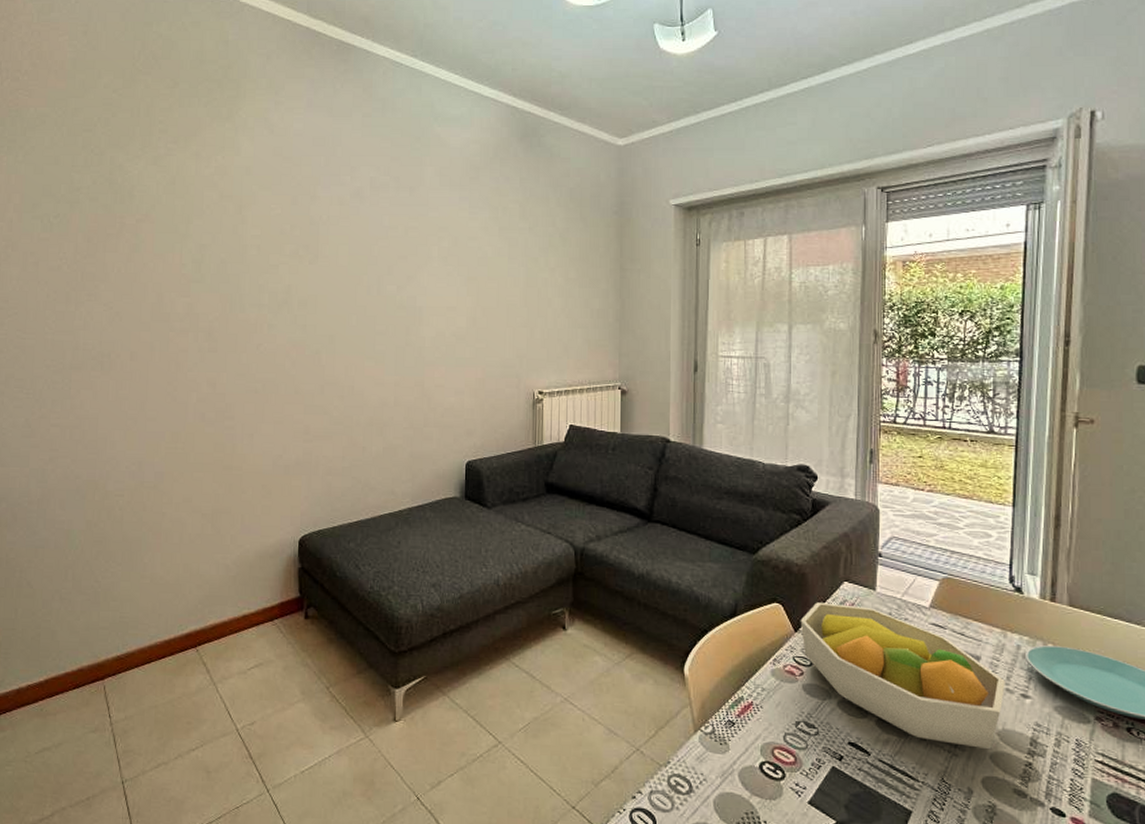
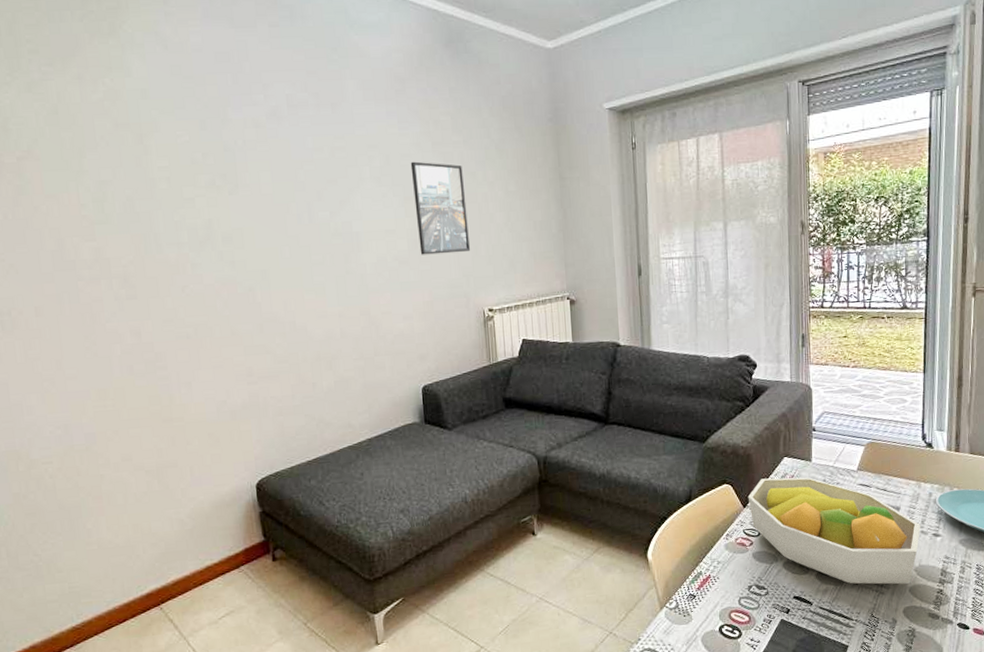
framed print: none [476,244,527,334] -> present [410,161,471,255]

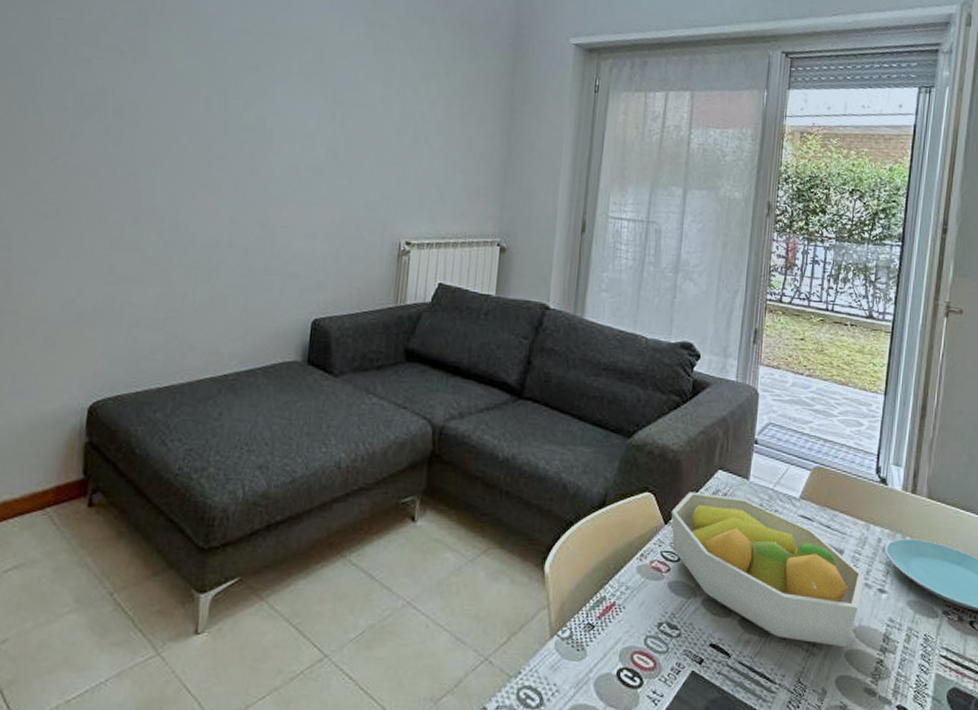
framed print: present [410,161,471,255] -> none [339,62,404,173]

